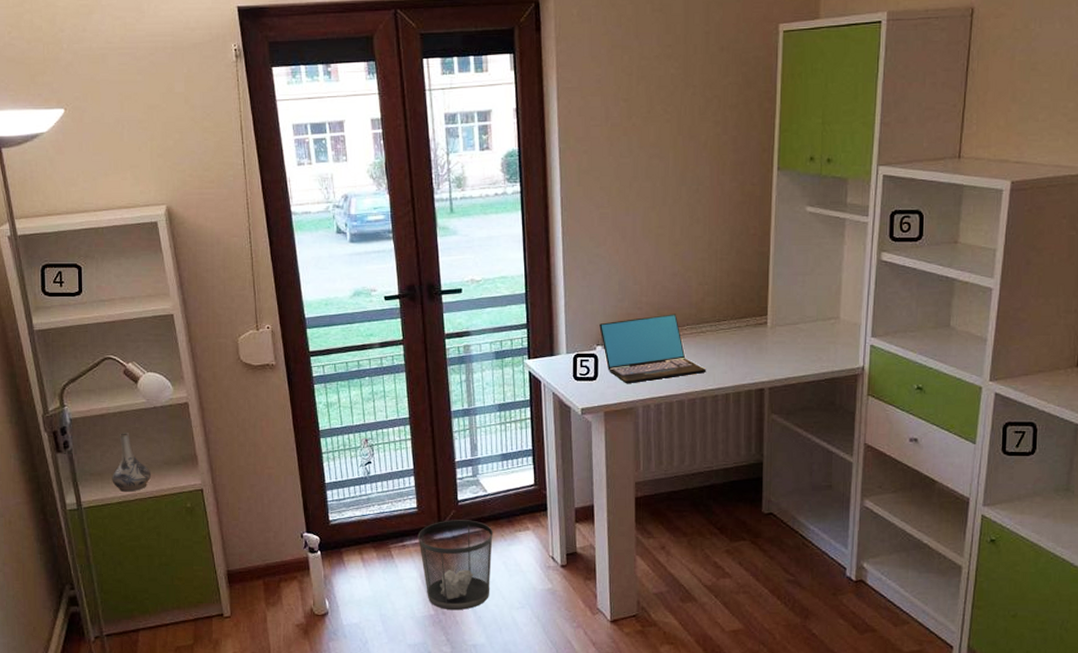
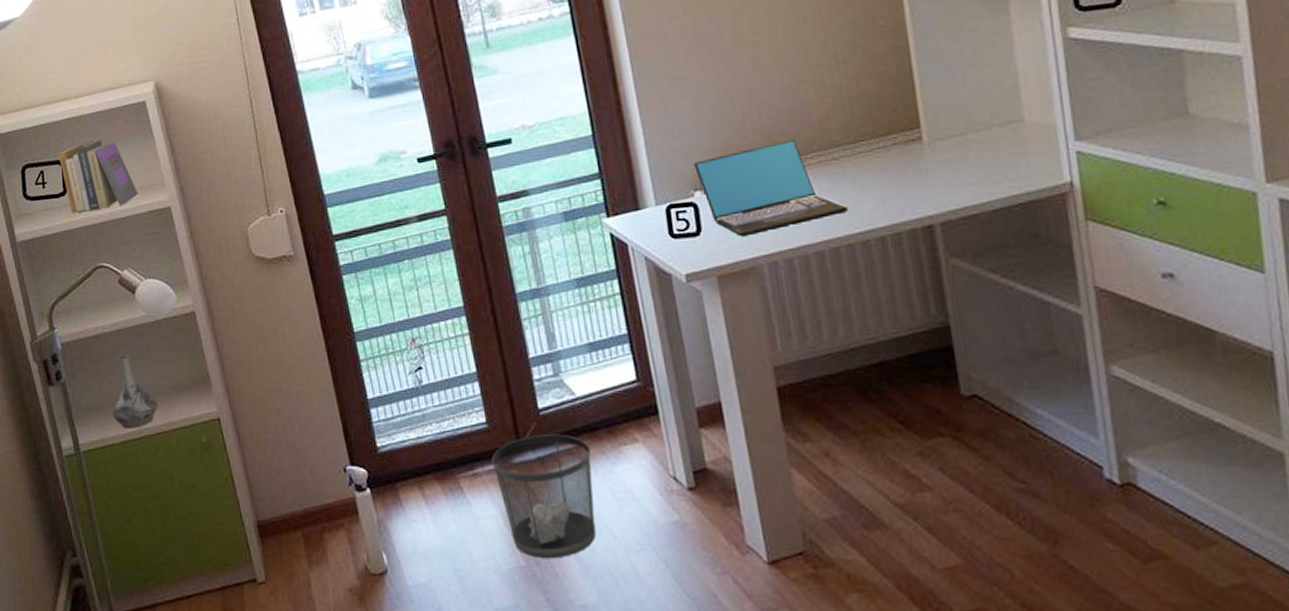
books: none [75,250,146,311] -> present [58,139,138,213]

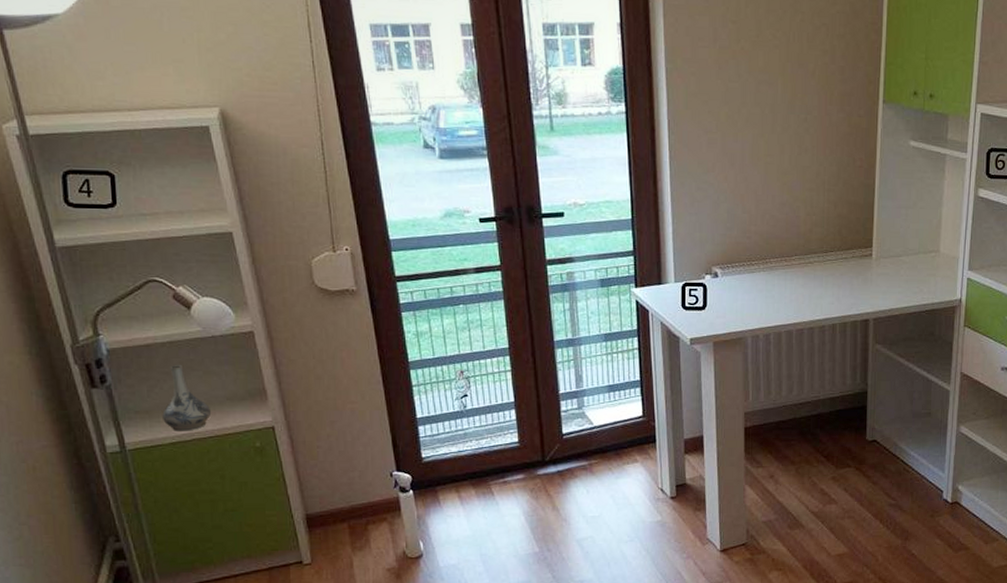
books: present [58,139,138,213] -> none [106,157,197,226]
waste bin: present [491,434,596,559] -> none [520,454,600,547]
laptop: present [694,139,849,237] -> none [708,244,814,314]

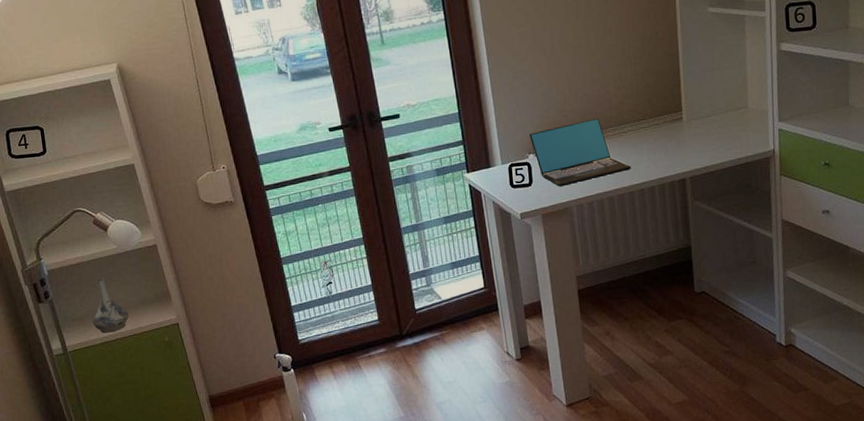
laptop: none [708,244,814,314] -> present [529,118,632,187]

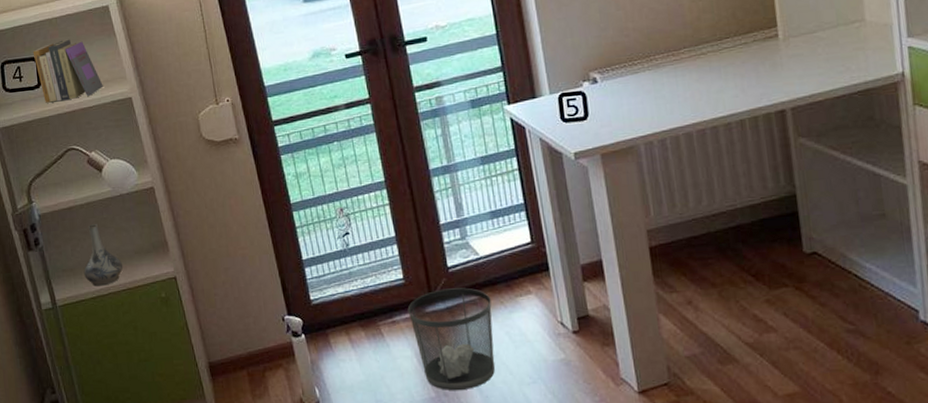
books: none [37,109,107,169] -> present [32,39,103,103]
waste bin: none [381,326,454,411] -> present [407,287,495,391]
laptop: present [529,118,632,187] -> none [583,37,714,121]

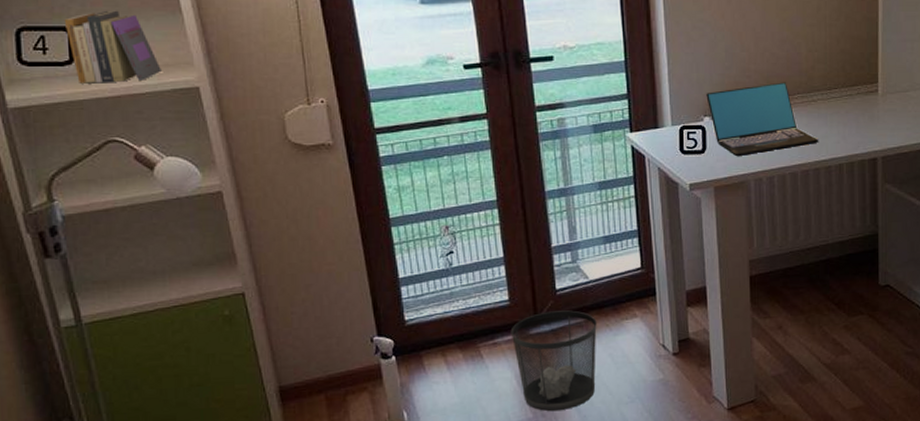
decorative vase: present [84,223,123,286] -> none [122,229,176,301]
laptop: none [583,37,714,121] -> present [706,82,819,157]

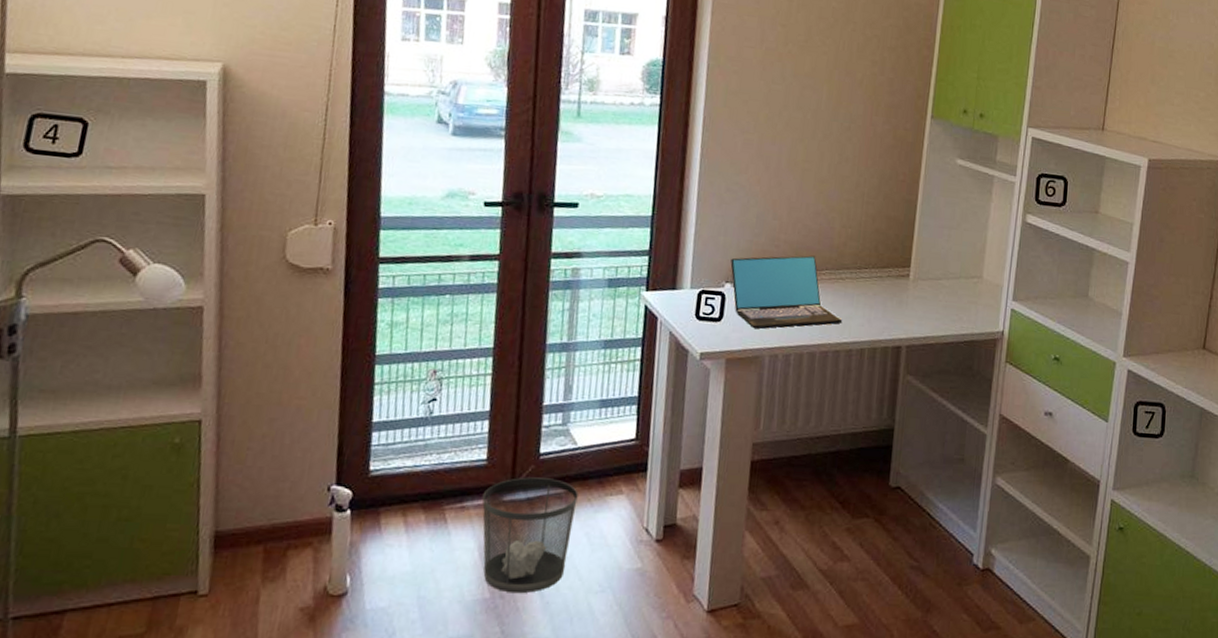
books: present [64,10,162,84] -> none [80,106,171,181]

